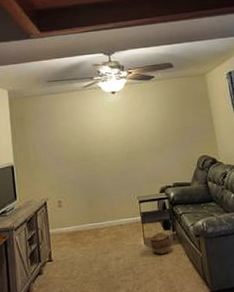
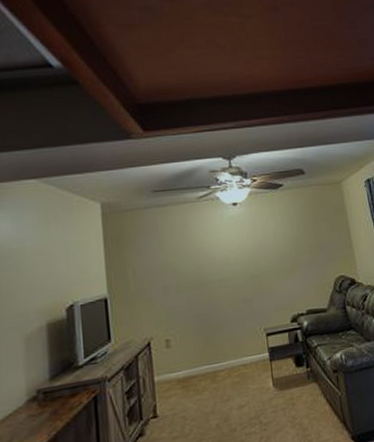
basket: present [150,232,172,254] -> none [280,370,305,397]

